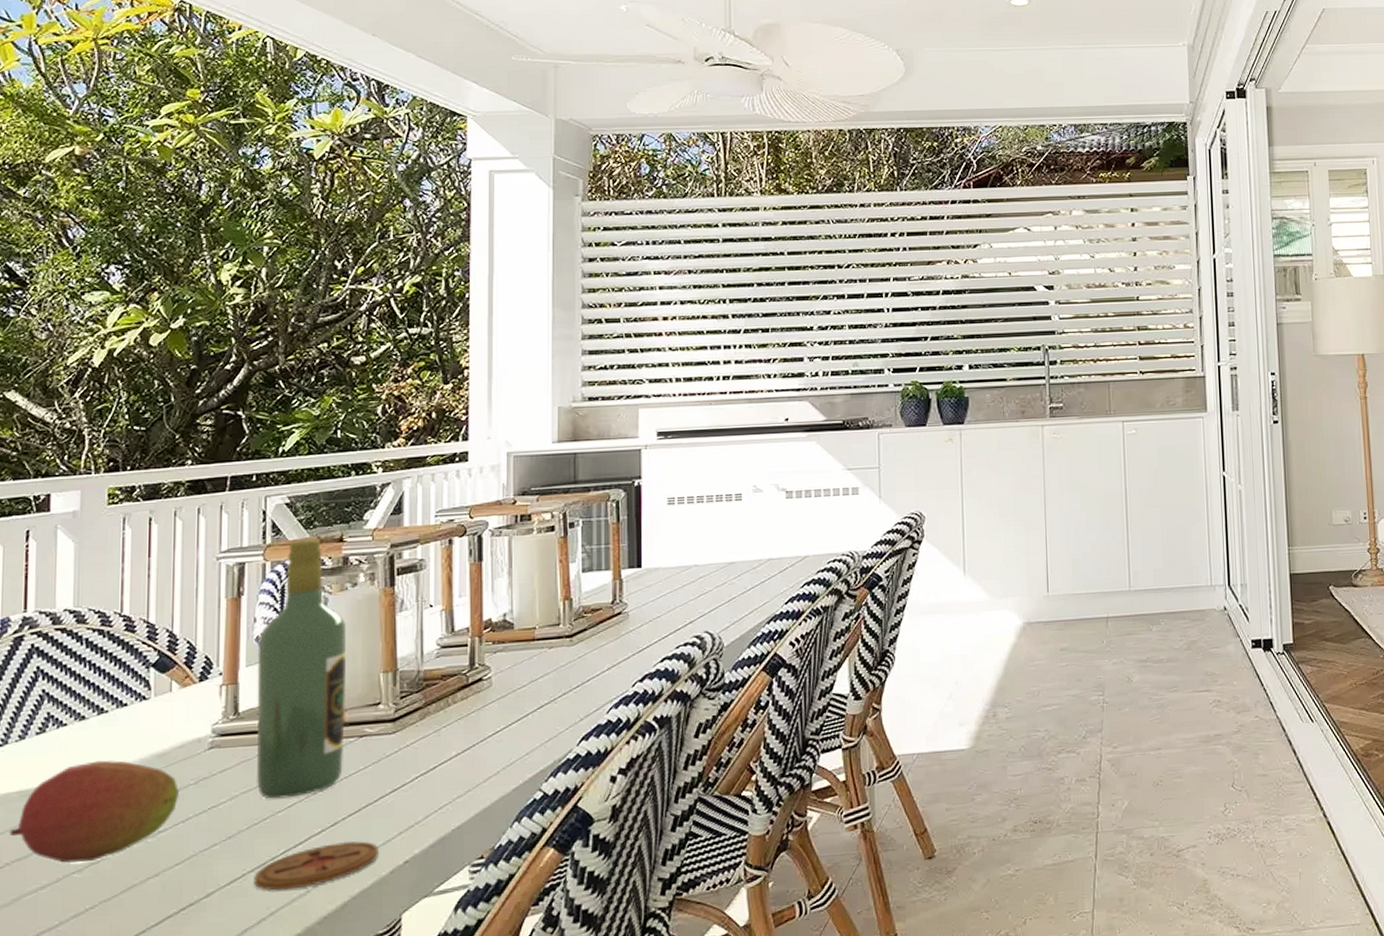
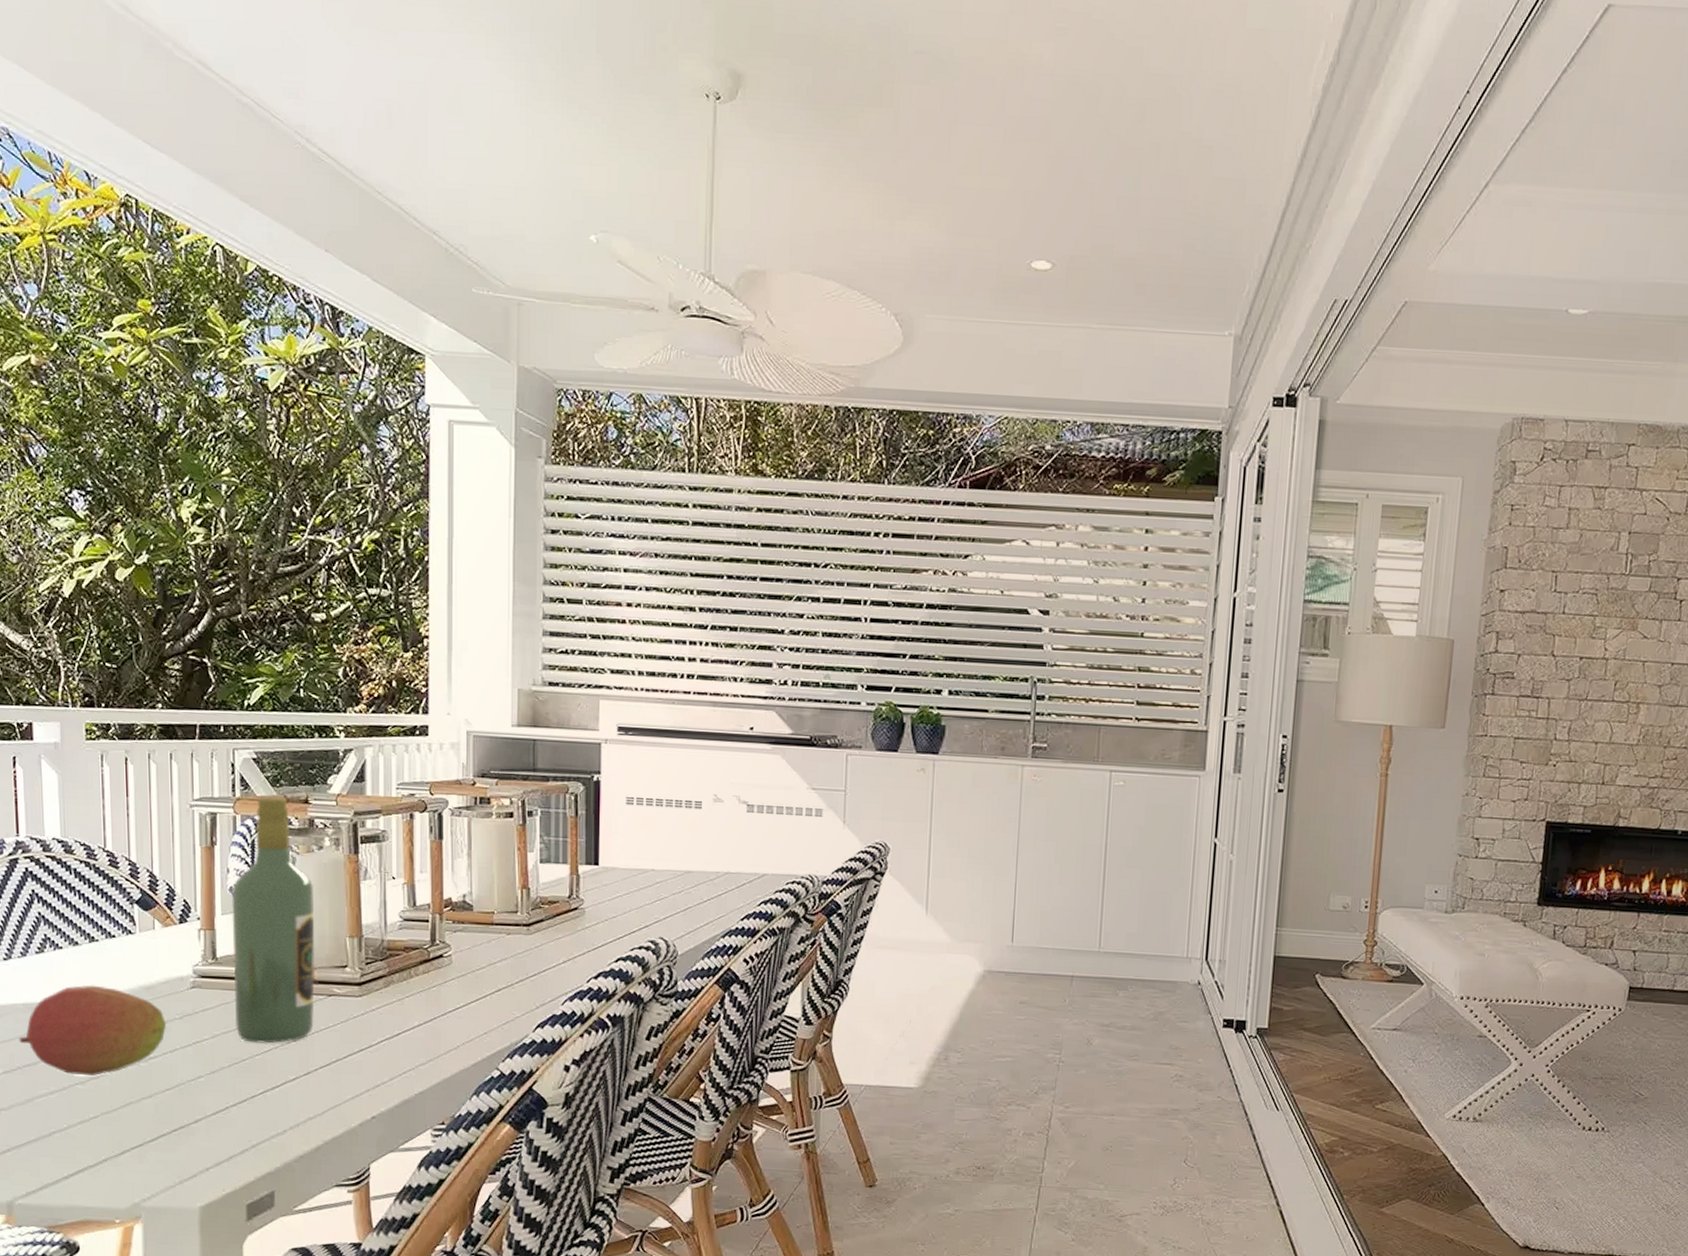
coaster: present [254,840,378,891] -> none [236,1090,348,1127]

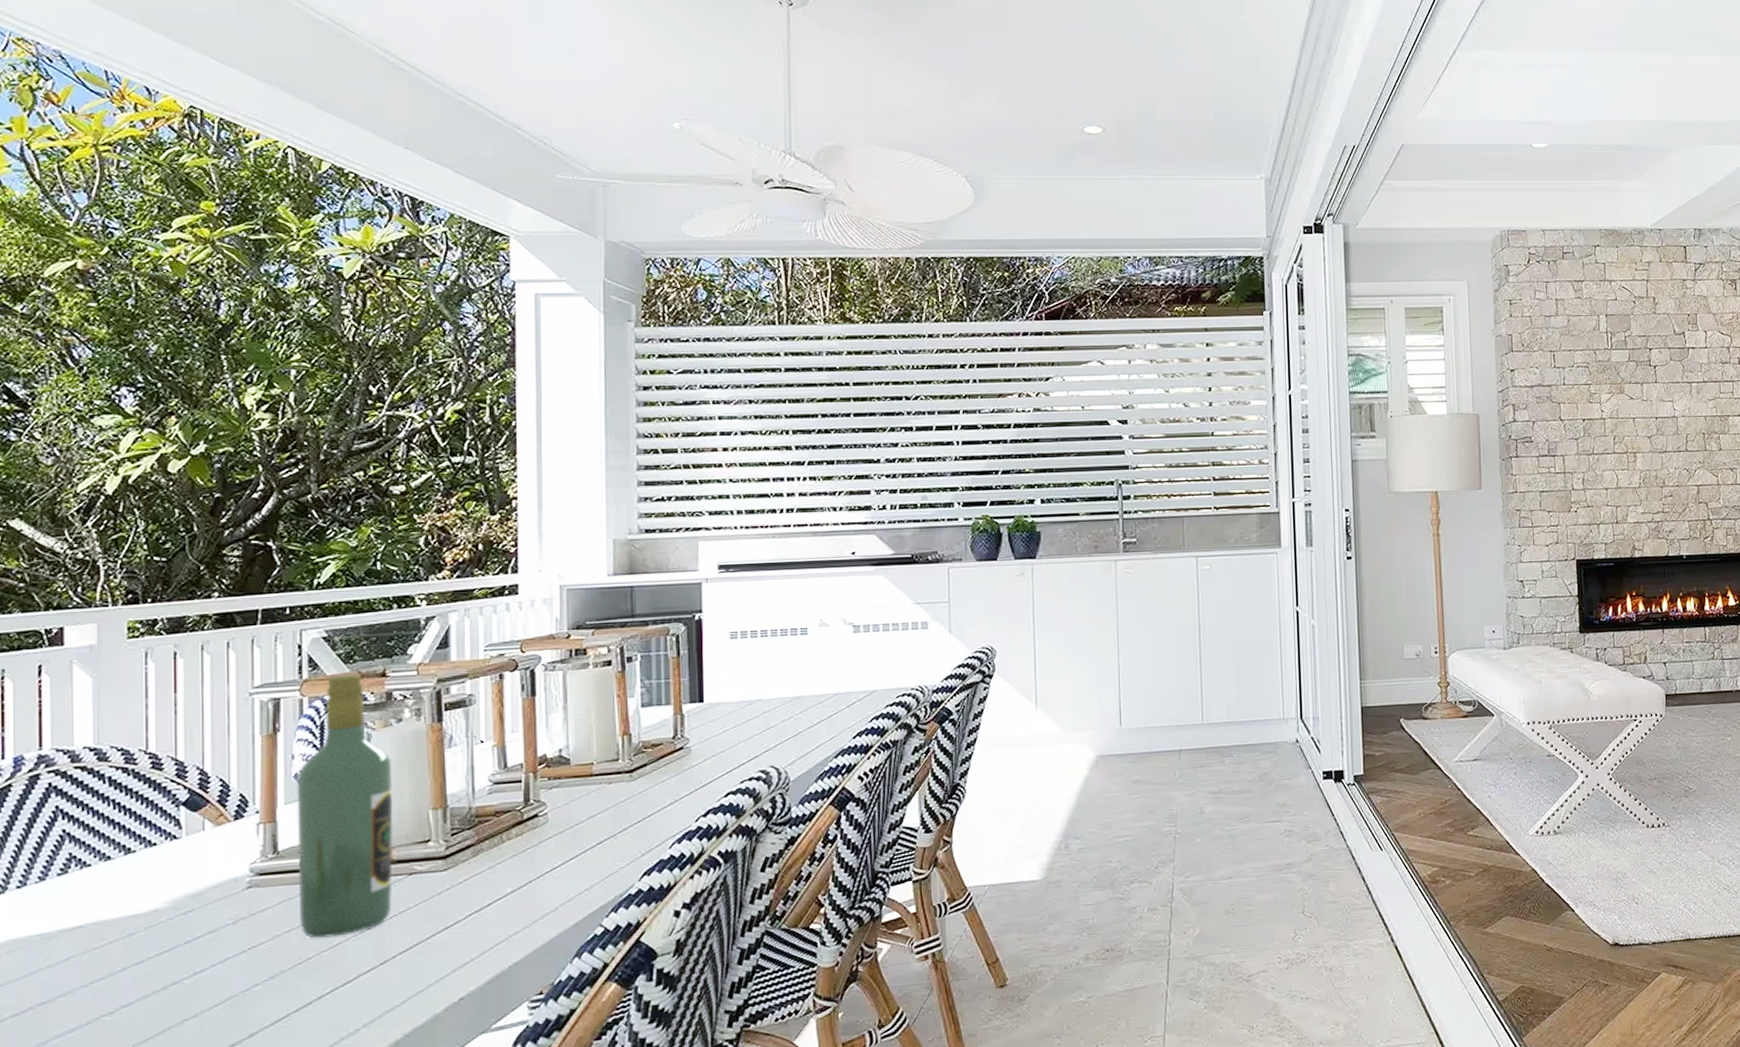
fruit: present [19,985,167,1076] -> none [32,901,217,1006]

